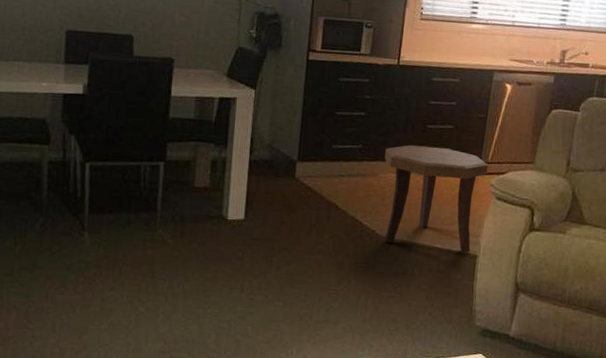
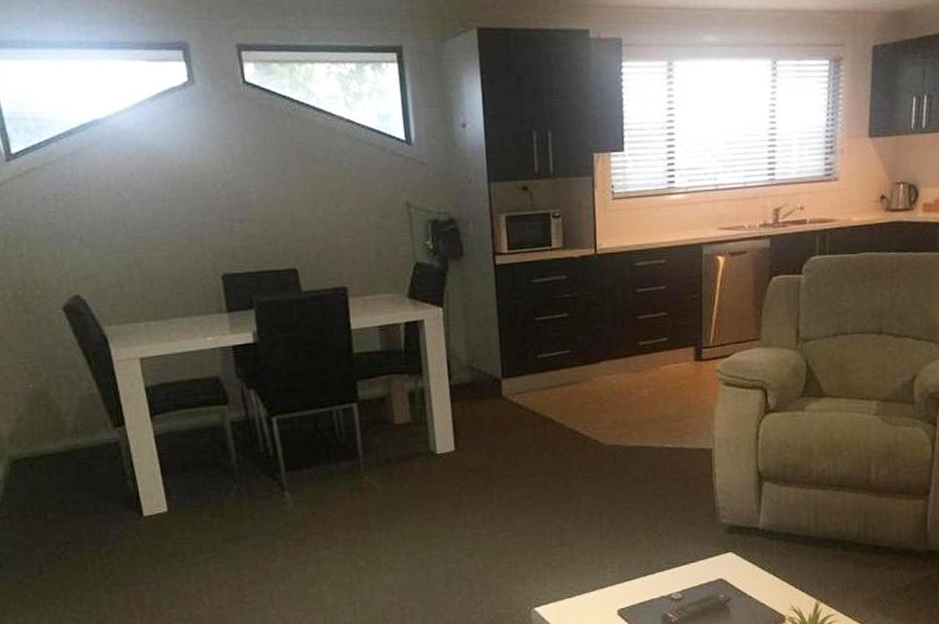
side table: present [384,144,489,252] -> none [596,338,711,451]

